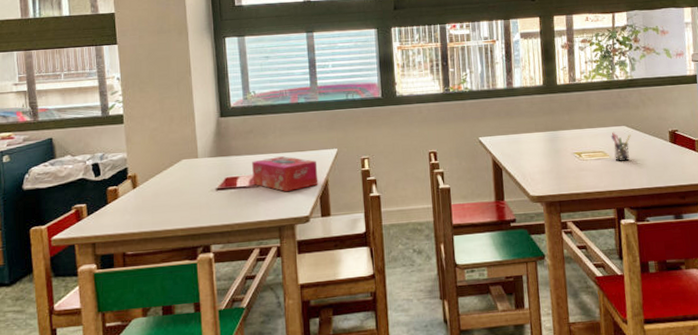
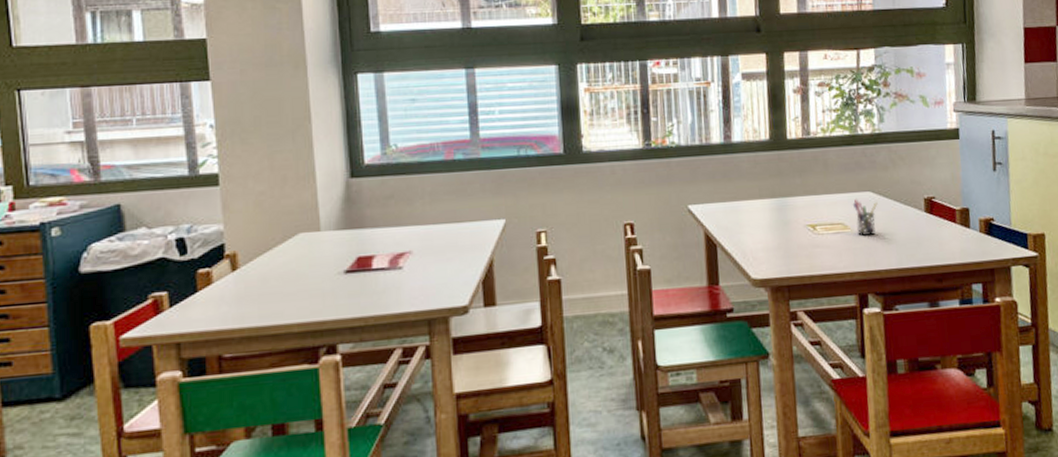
tissue box: present [252,156,319,192] -> none [393,229,481,275]

